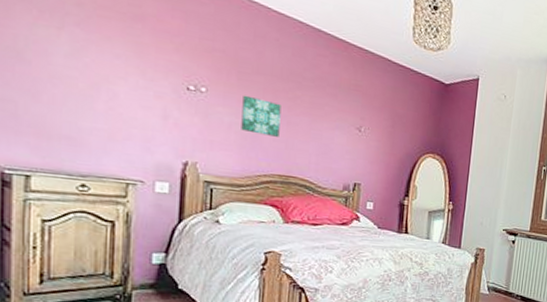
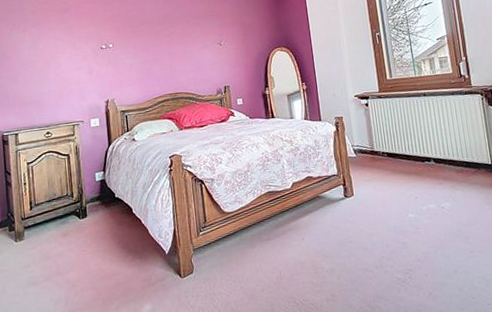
wall art: present [241,95,281,137] -> none [136,41,165,68]

